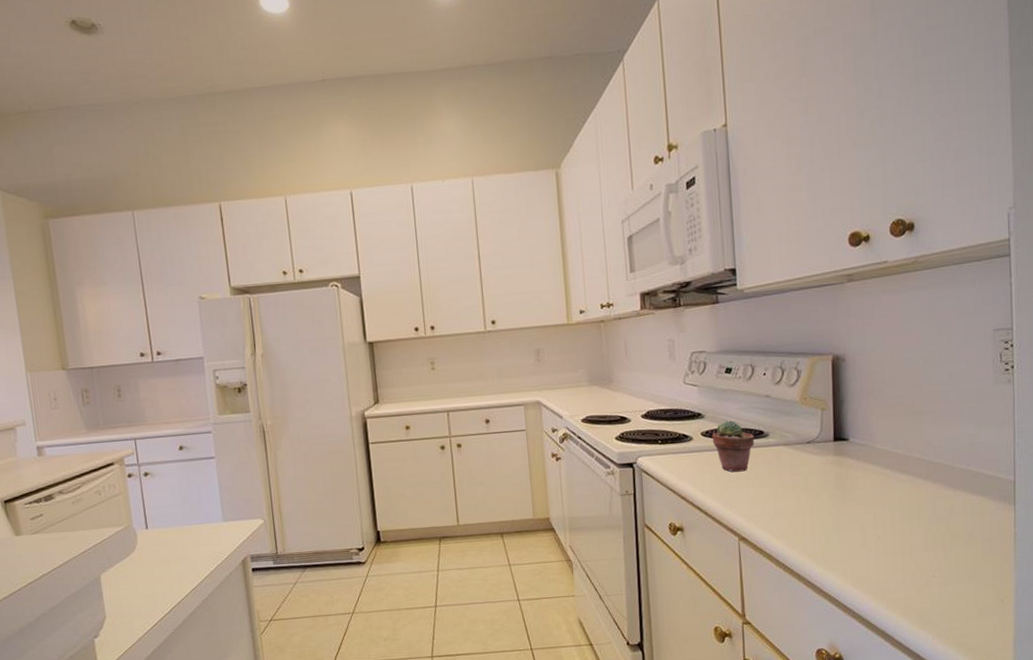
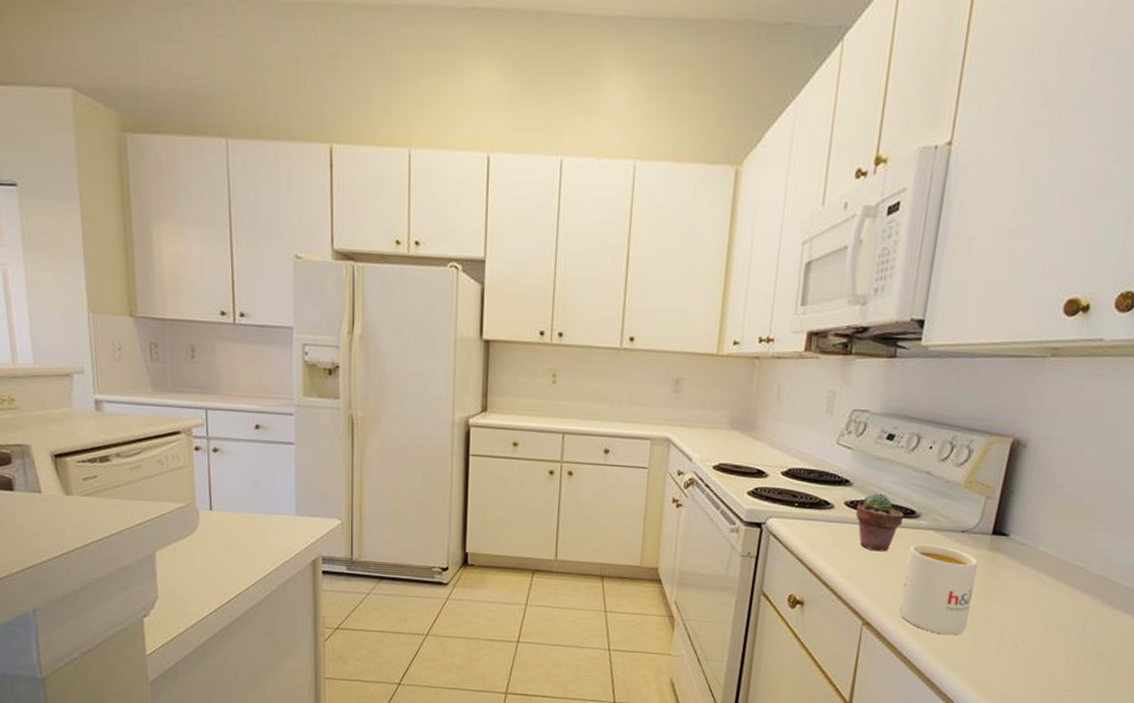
mug: none [765,458,831,538] -> present [899,543,978,636]

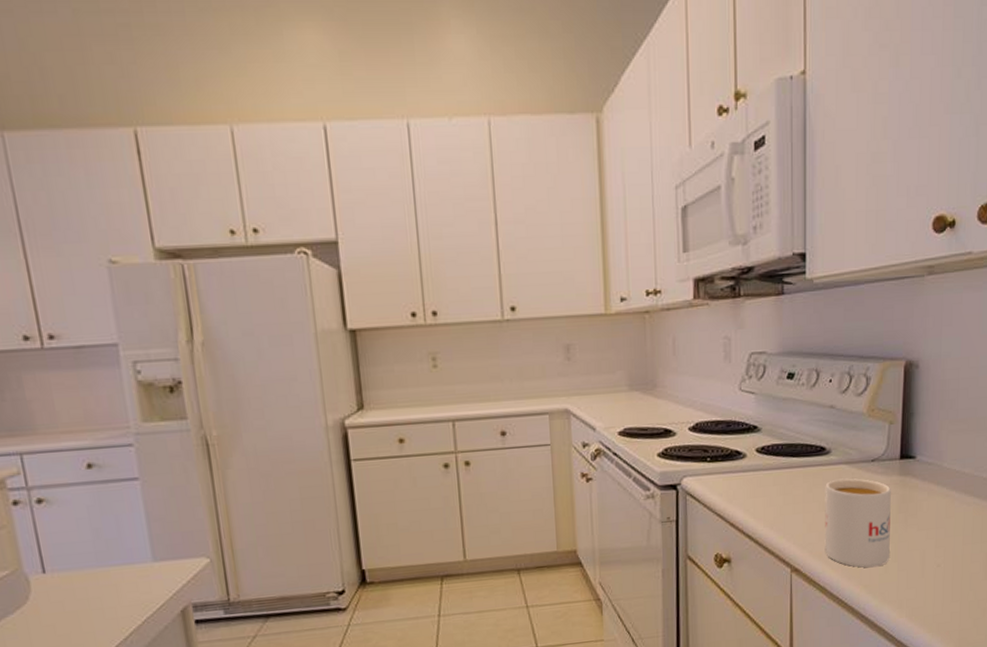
potted succulent: present [855,493,904,552] -> none [768,434,815,495]

